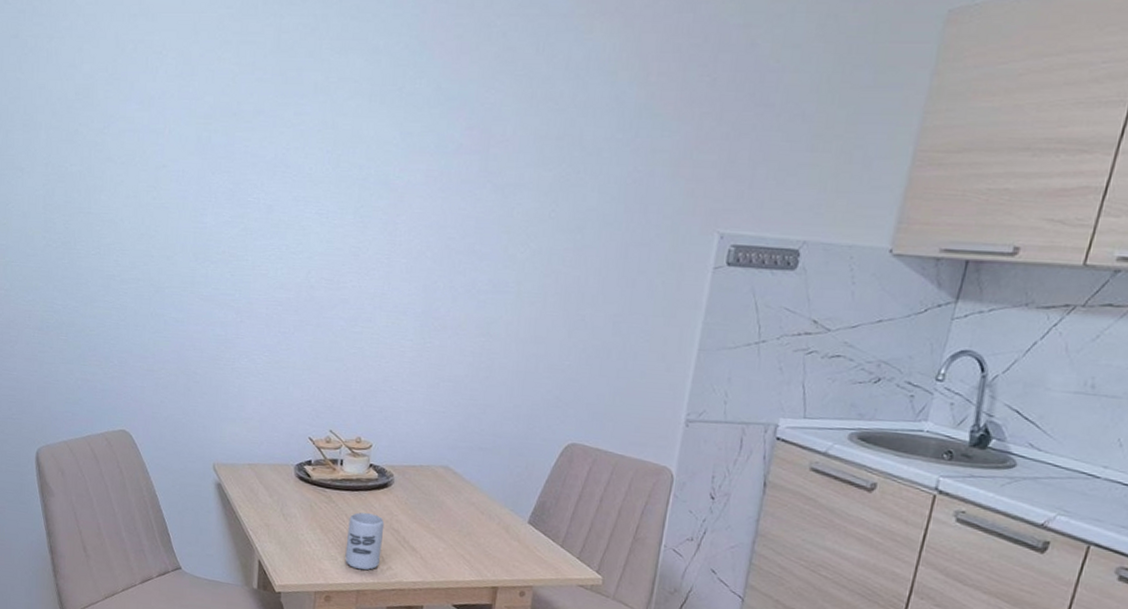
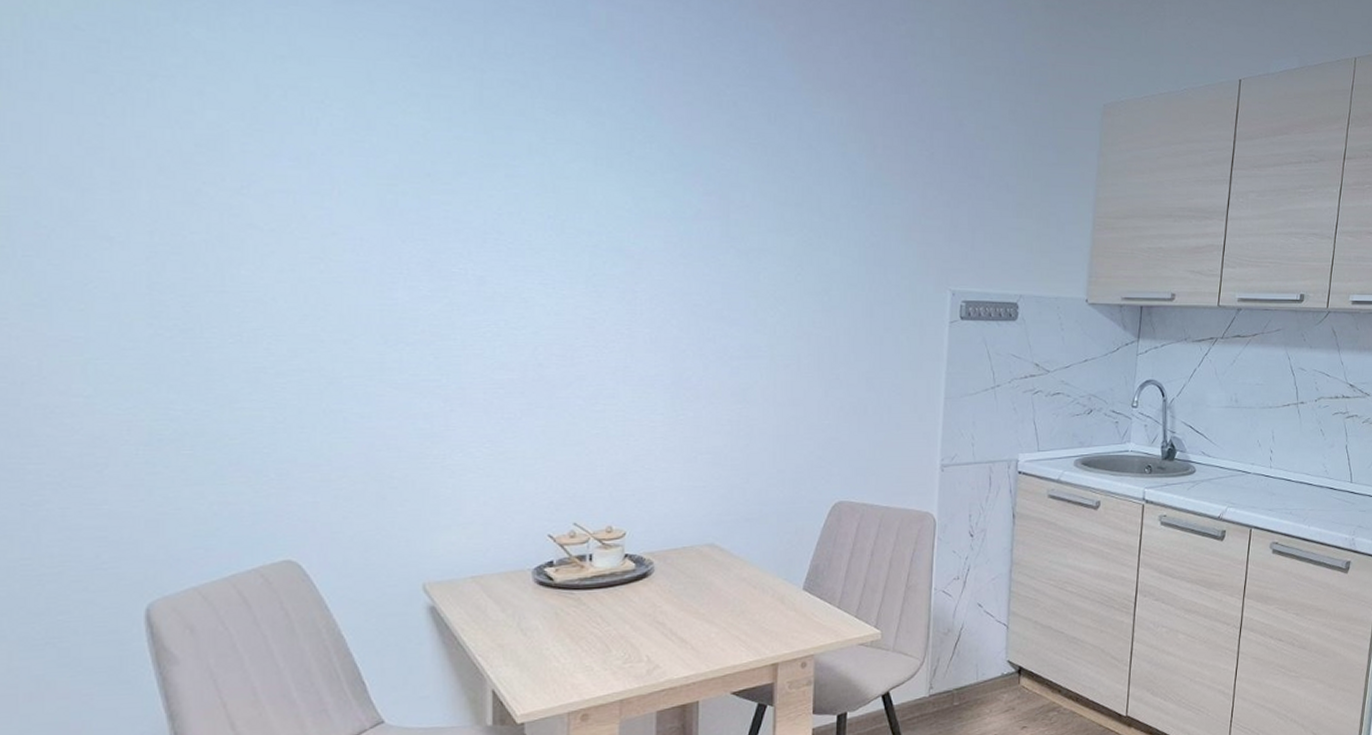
cup: present [345,512,385,571] -> none [603,609,647,676]

